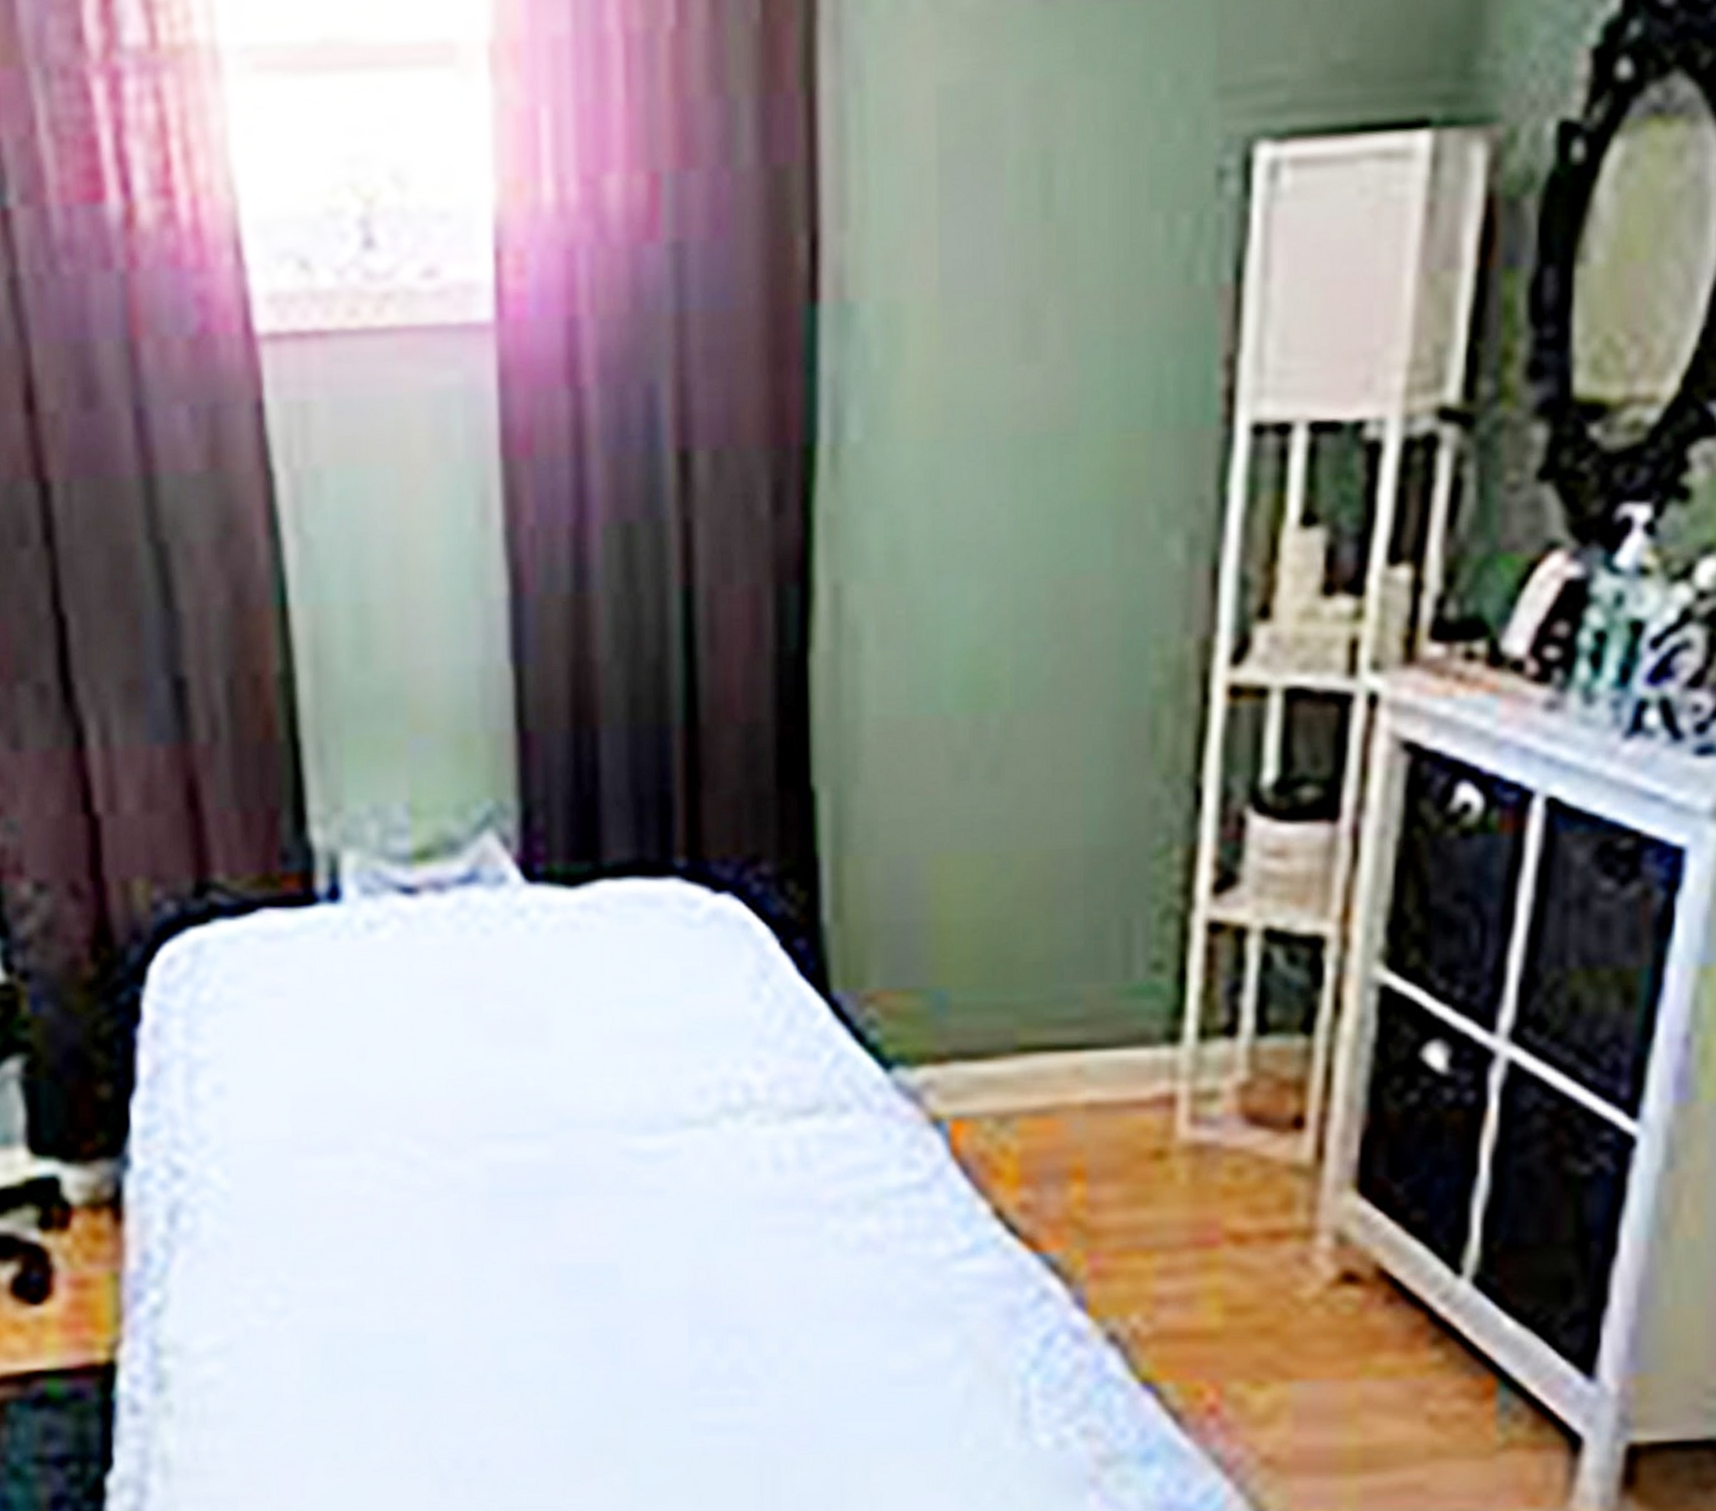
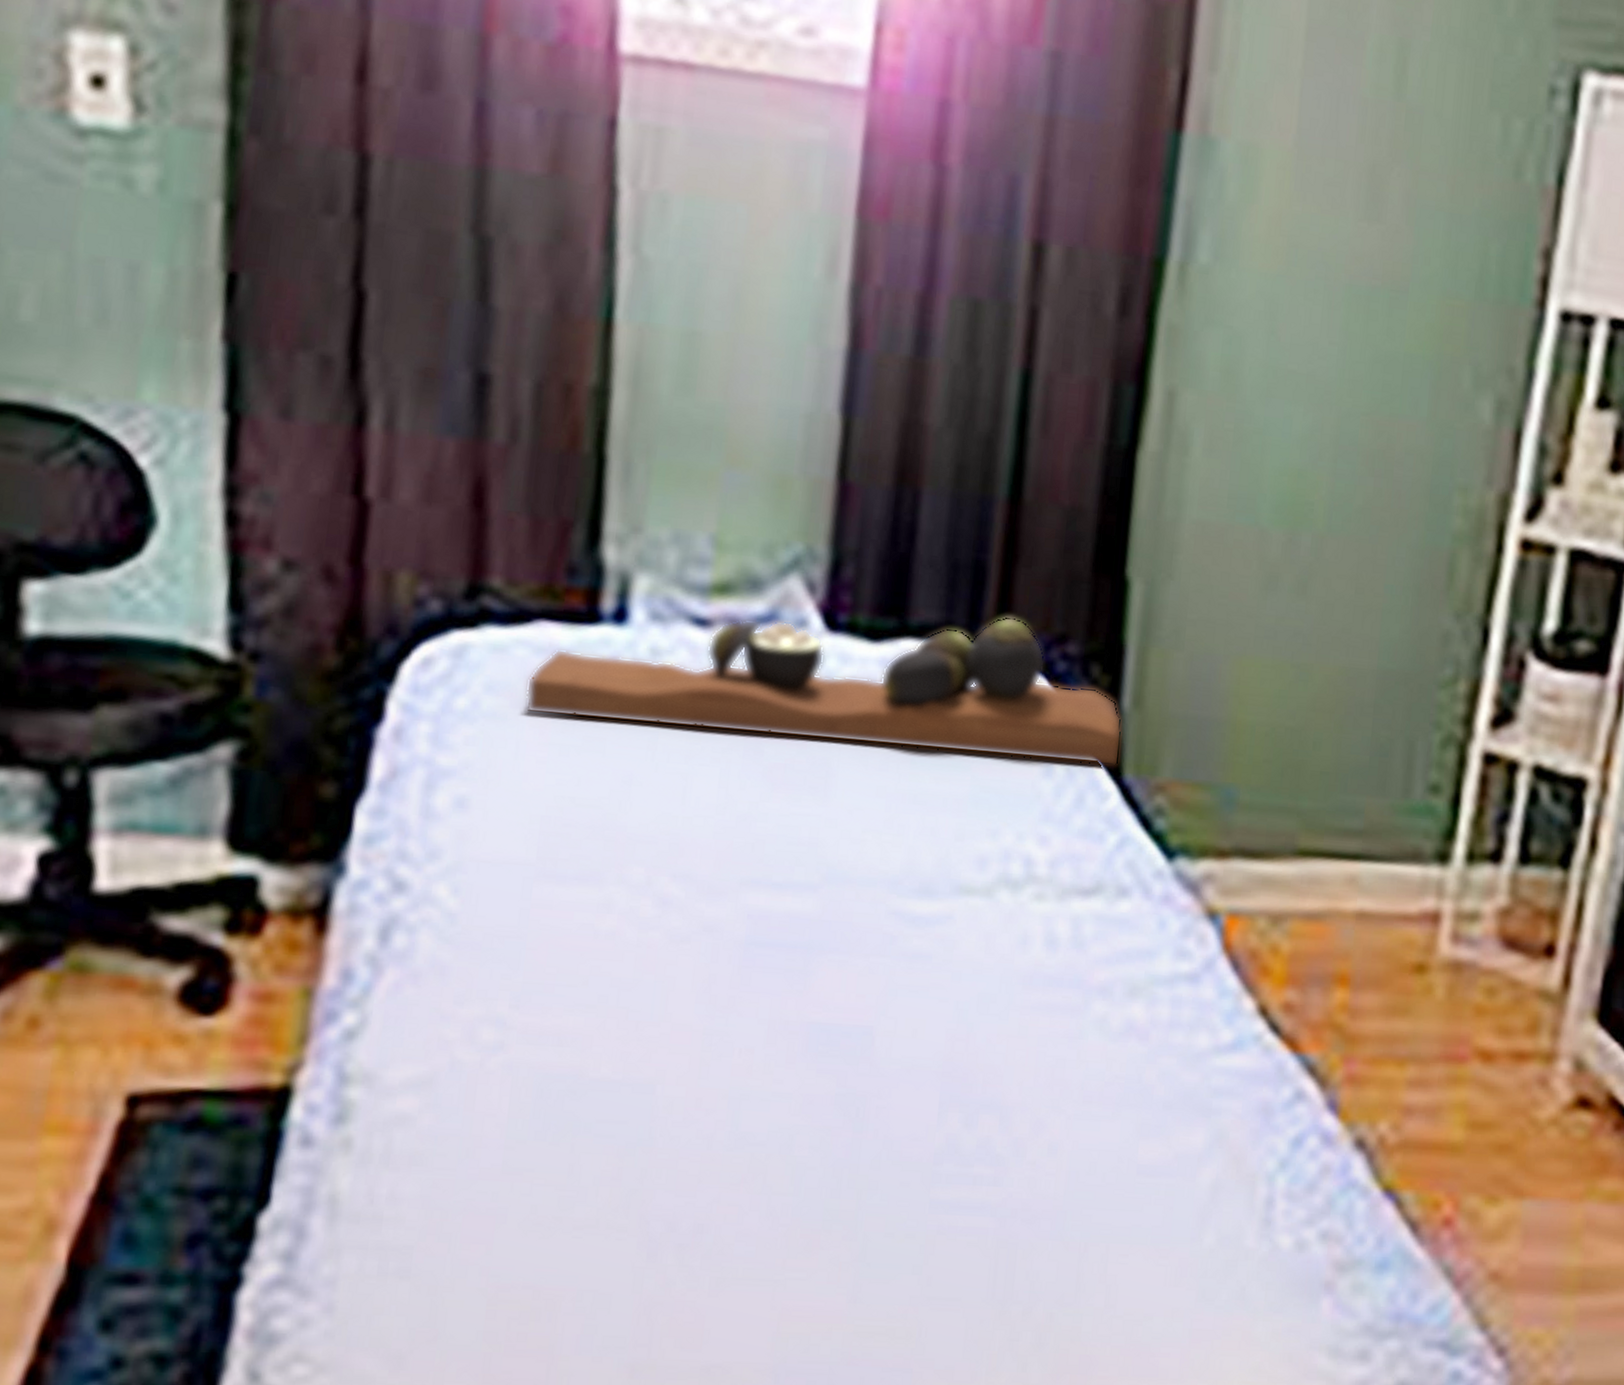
decorative tray: none [260,843,827,999] -> present [524,616,1123,767]

